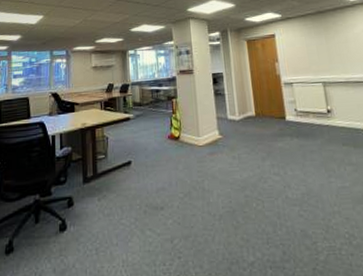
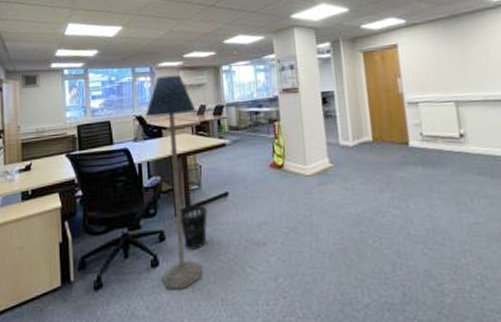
floor lamp: none [60,57,106,252] -> present [145,74,202,289]
wastebasket: none [88,173,112,214] -> present [180,205,207,250]

